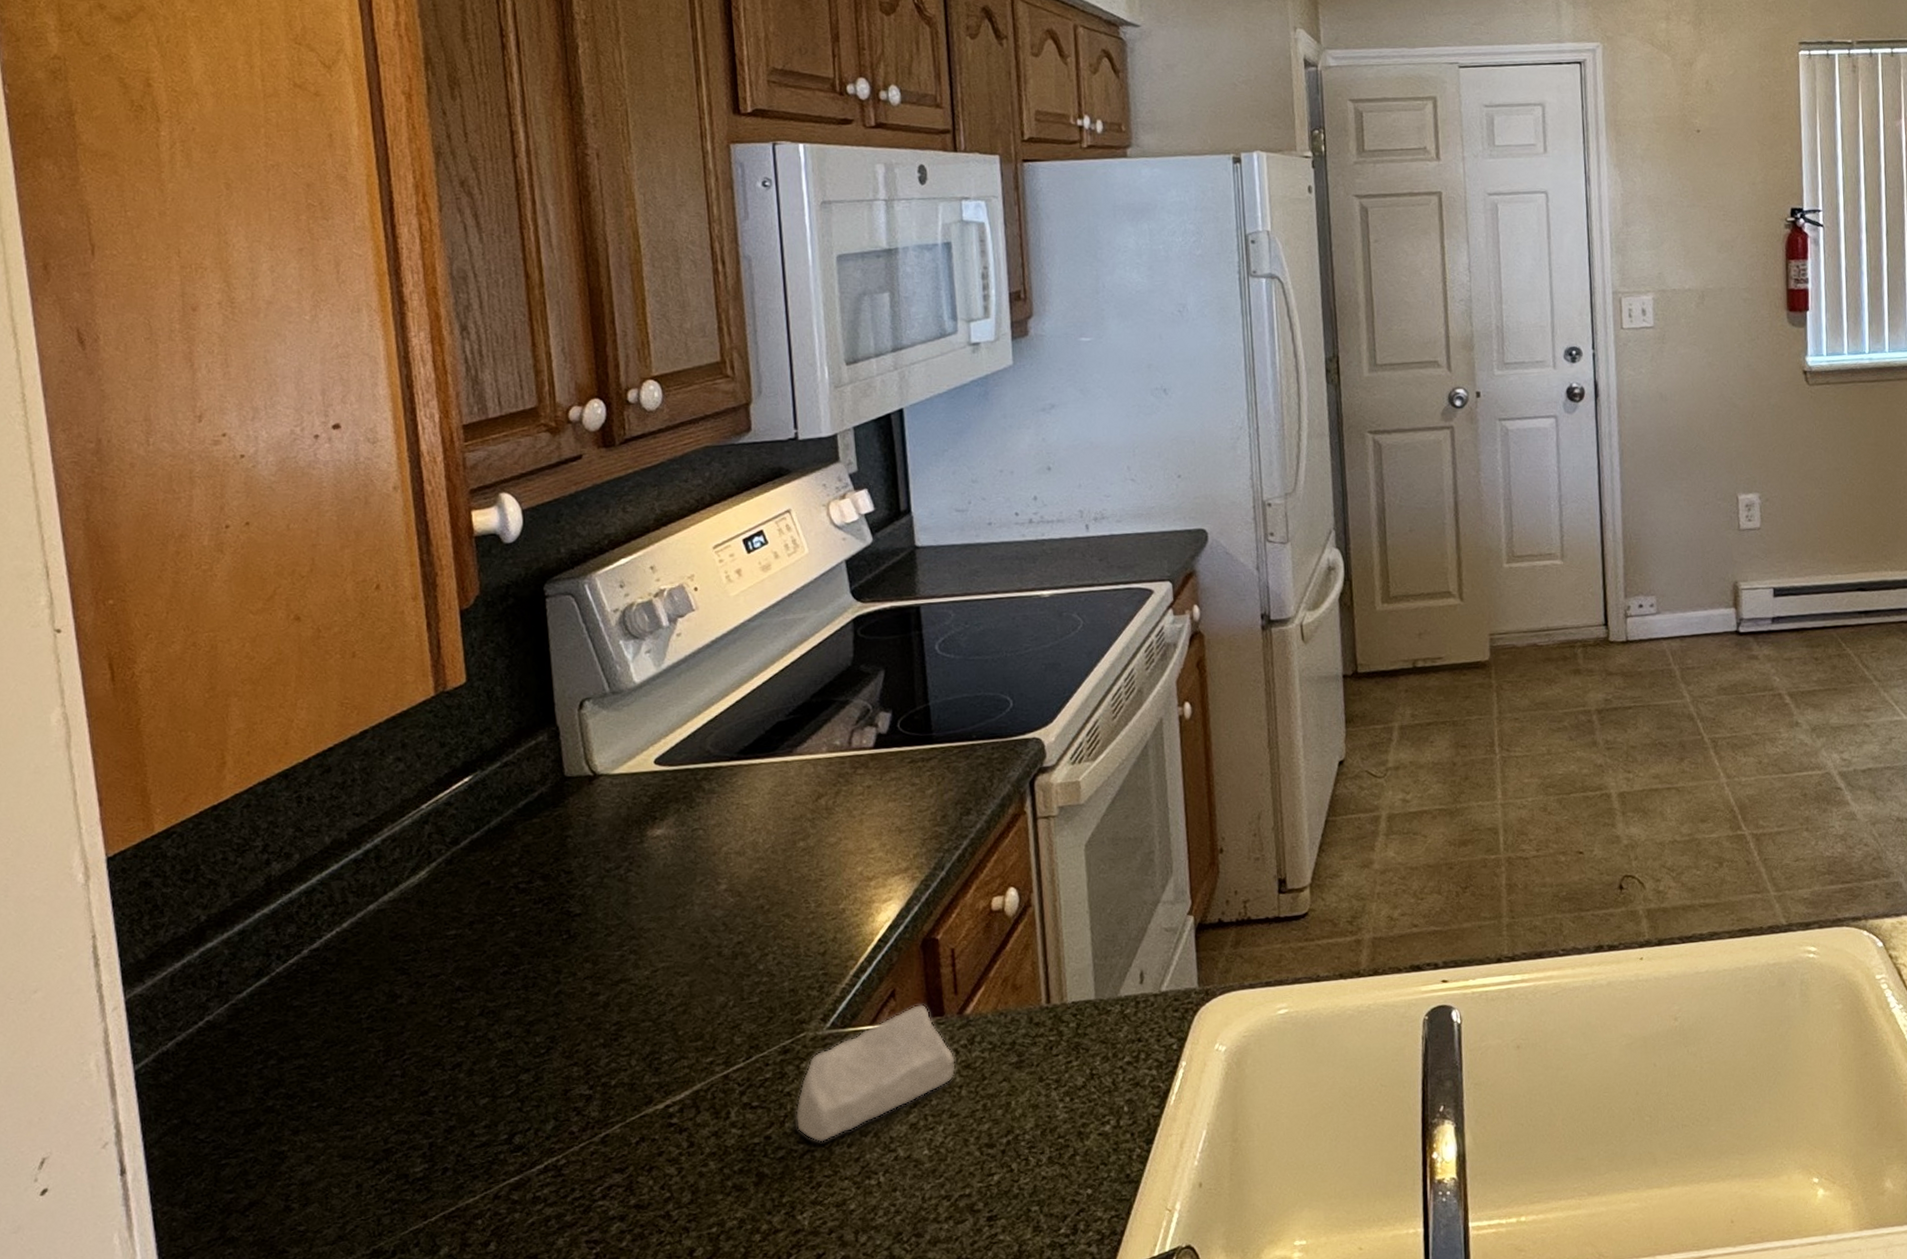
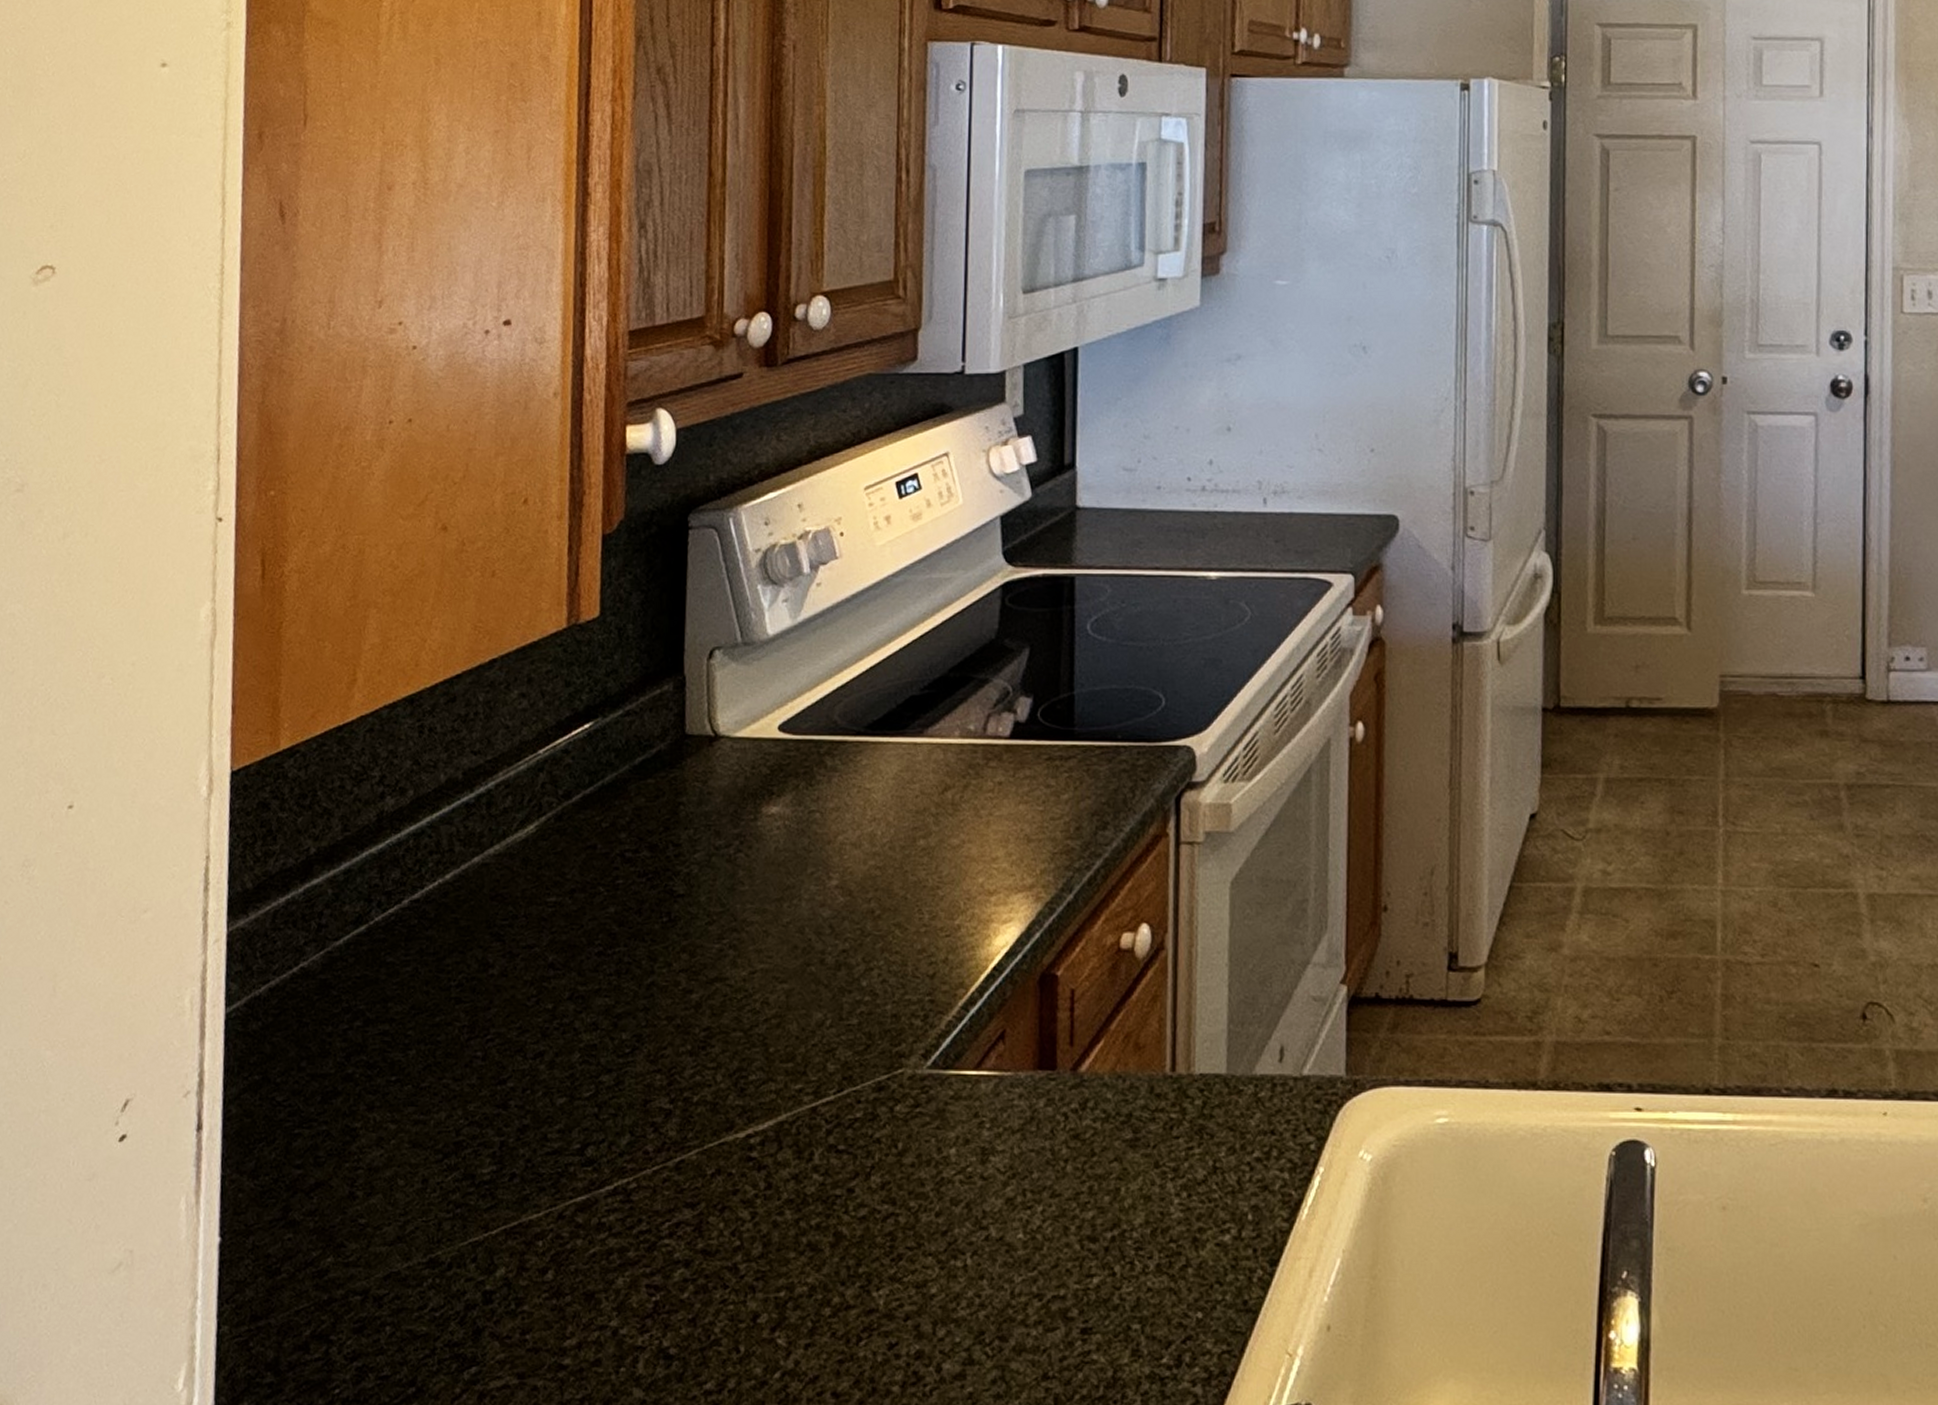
soap bar: present [795,1003,956,1143] -> none [882,1052,1064,1206]

